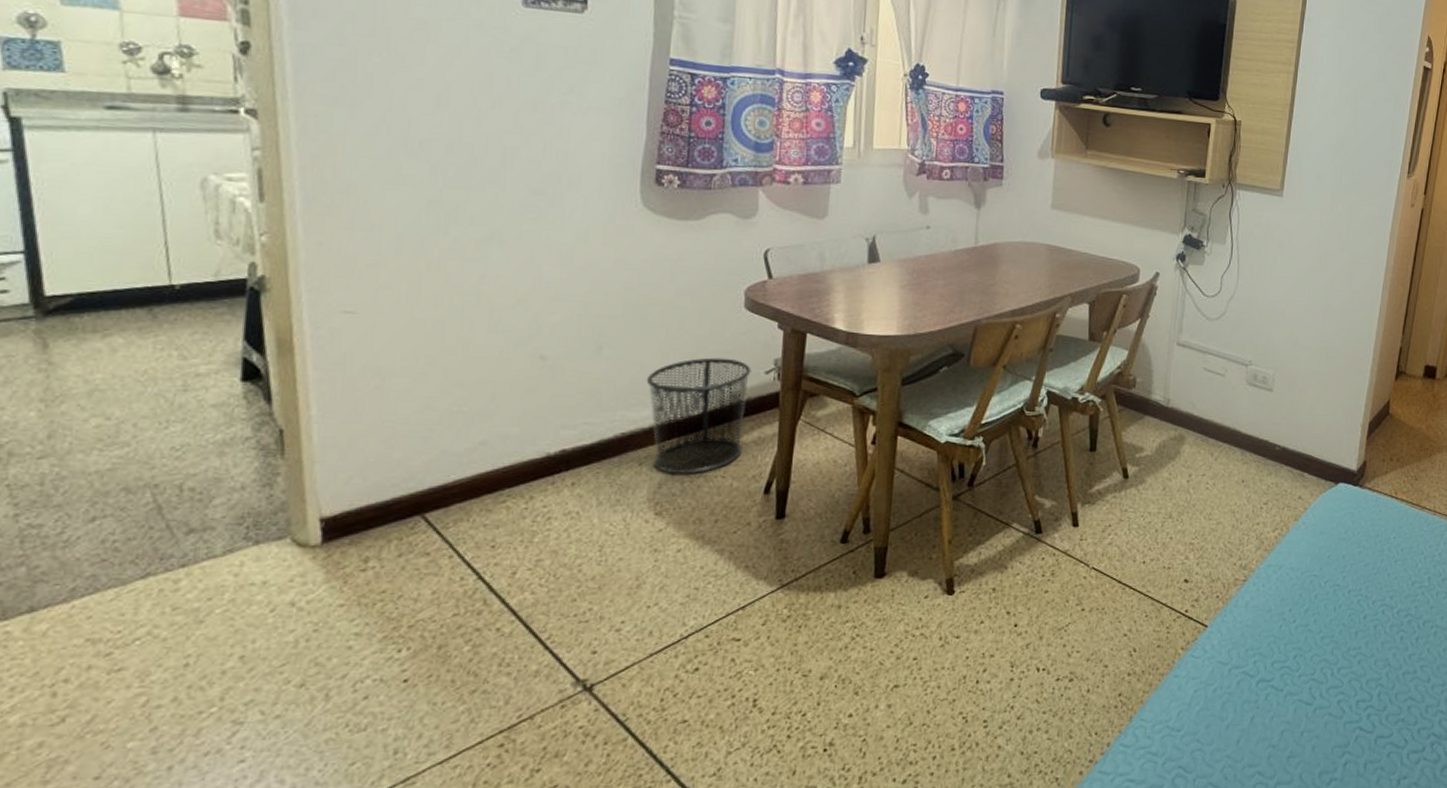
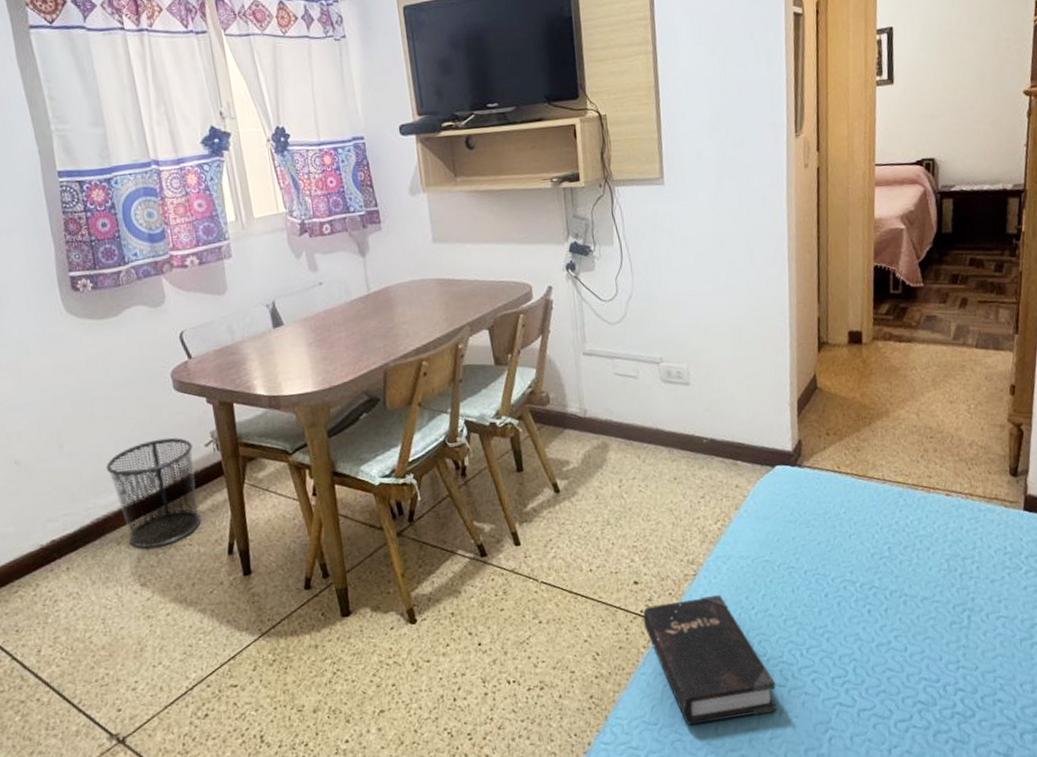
hardback book: none [1186,604,1304,735] -> present [643,595,776,725]

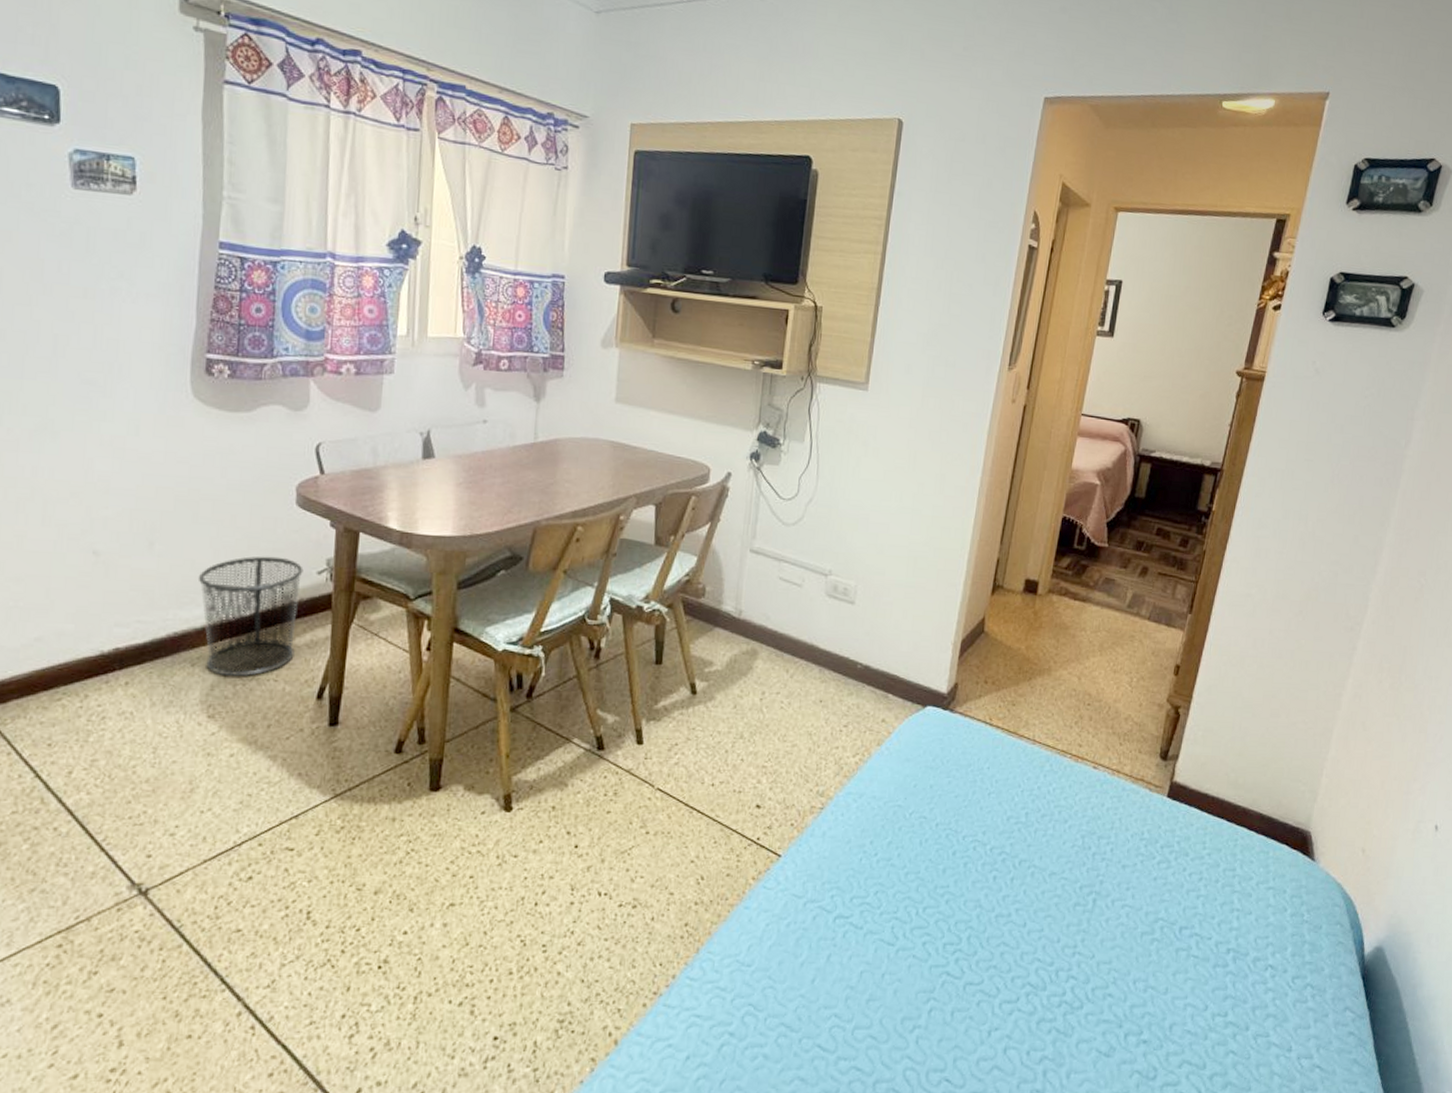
hardback book: present [643,595,776,725] -> none [757,834,885,973]

